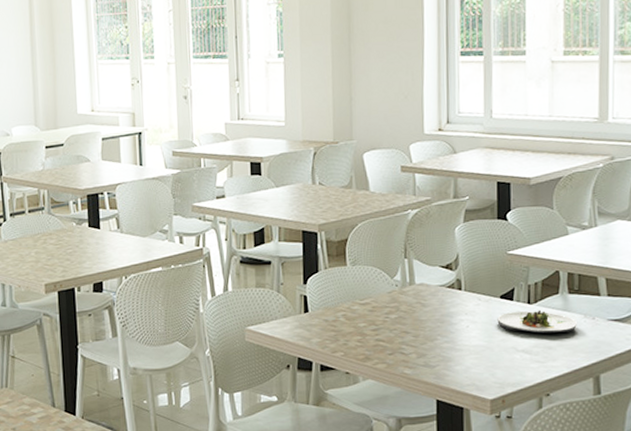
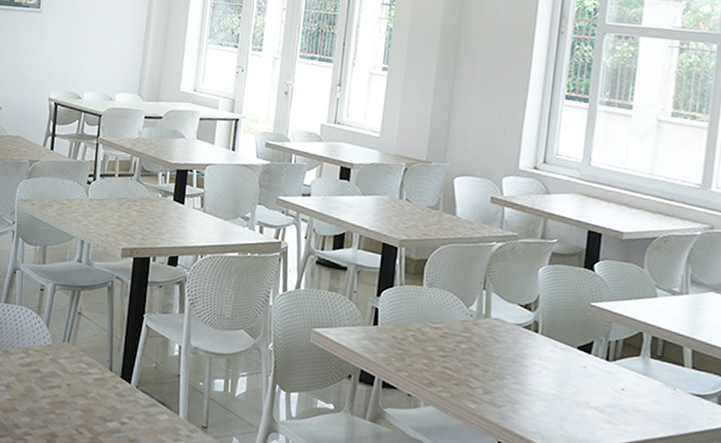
salad plate: present [497,309,577,334] -> none [572,365,656,398]

